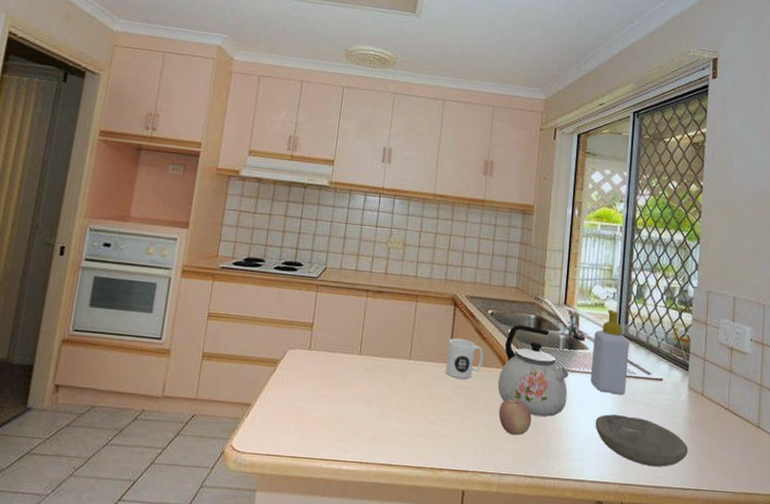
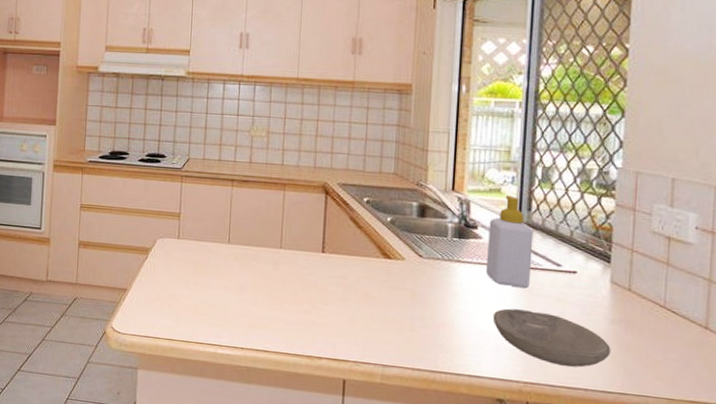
mug: present [445,338,484,379] -> none [319,227,361,269]
kettle: present [497,325,569,417] -> none [377,213,460,309]
fruit: present [498,398,532,436] -> none [379,289,418,328]

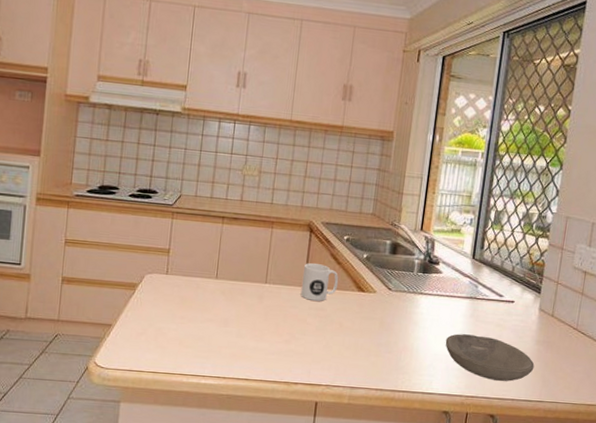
mug: none [319,227,361,269] -> present [300,263,339,301]
soap bottle: present [486,194,534,289] -> none [443,234,484,316]

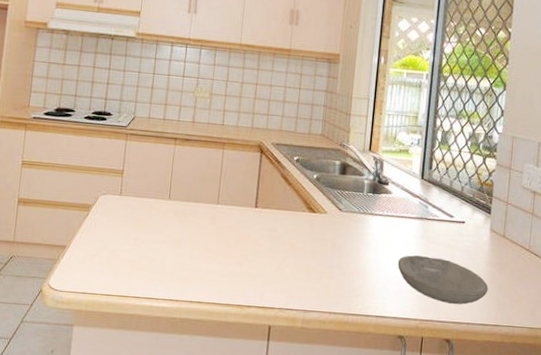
mug: present [300,263,339,301] -> none [252,184,290,222]

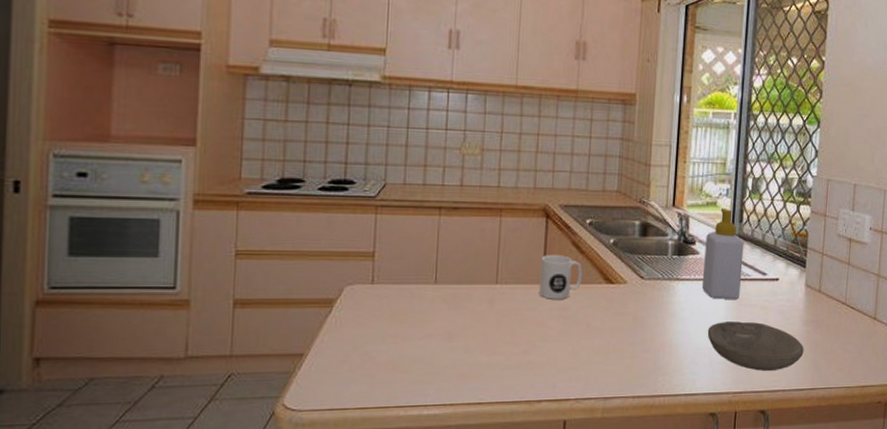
mug: none [252,184,290,222] -> present [539,255,583,299]
soap bottle: none [394,155,433,237] -> present [702,207,744,300]

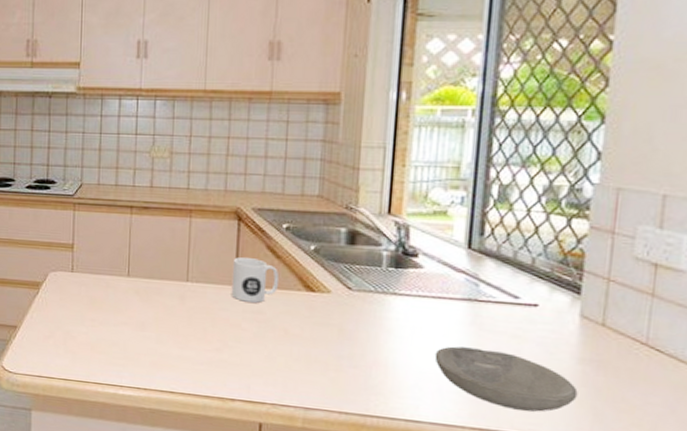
soap bottle: present [702,207,744,300] -> none [428,217,487,324]

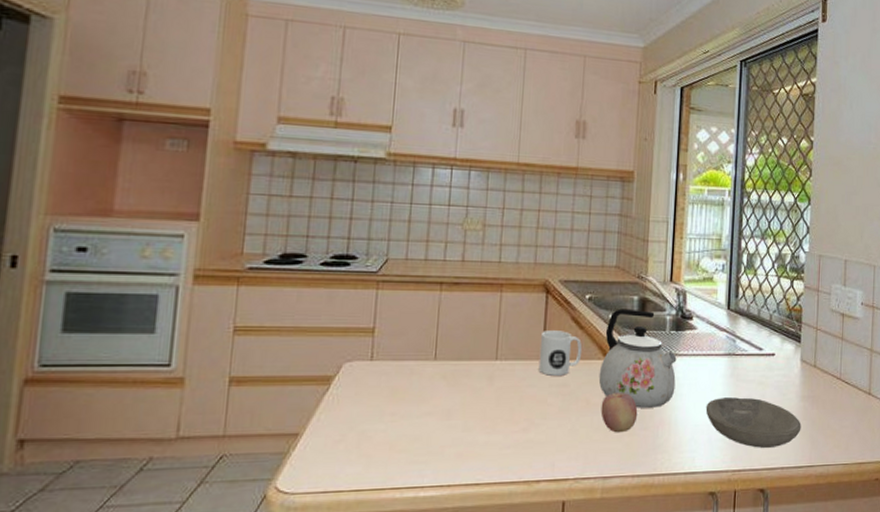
kettle: none [298,240,396,347] -> present [598,308,677,408]
fruit: none [301,325,346,368] -> present [601,392,638,433]

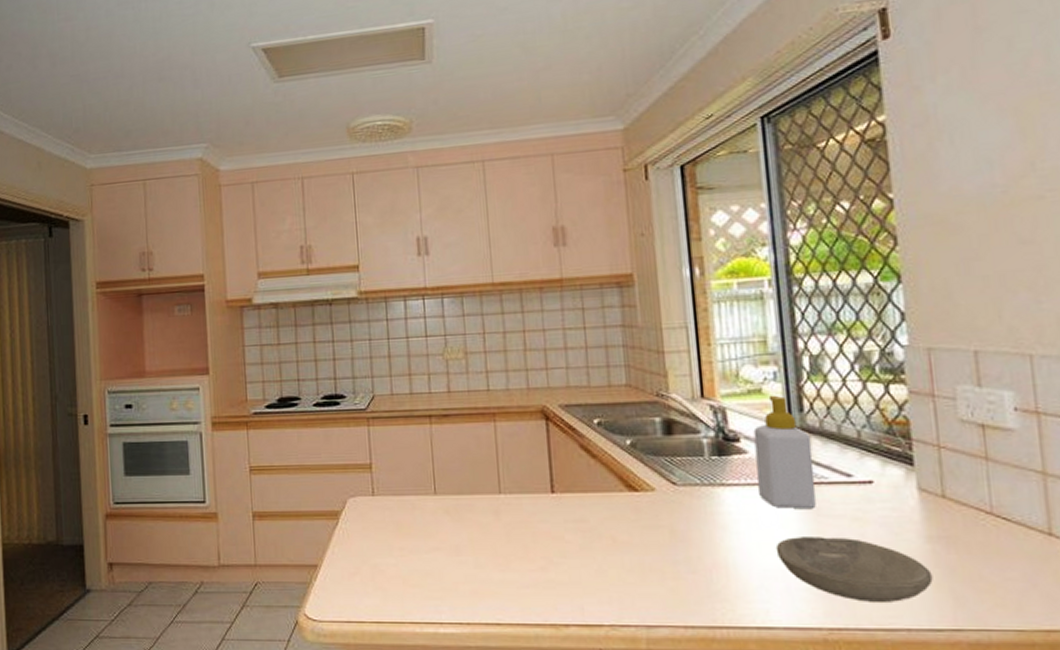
mug: present [538,331,582,376] -> none [546,460,599,510]
kettle: present [598,308,677,408] -> none [623,432,728,548]
fruit: present [601,392,638,433] -> none [631,528,681,576]
soap bottle: none [700,283,740,376] -> present [753,395,816,510]

